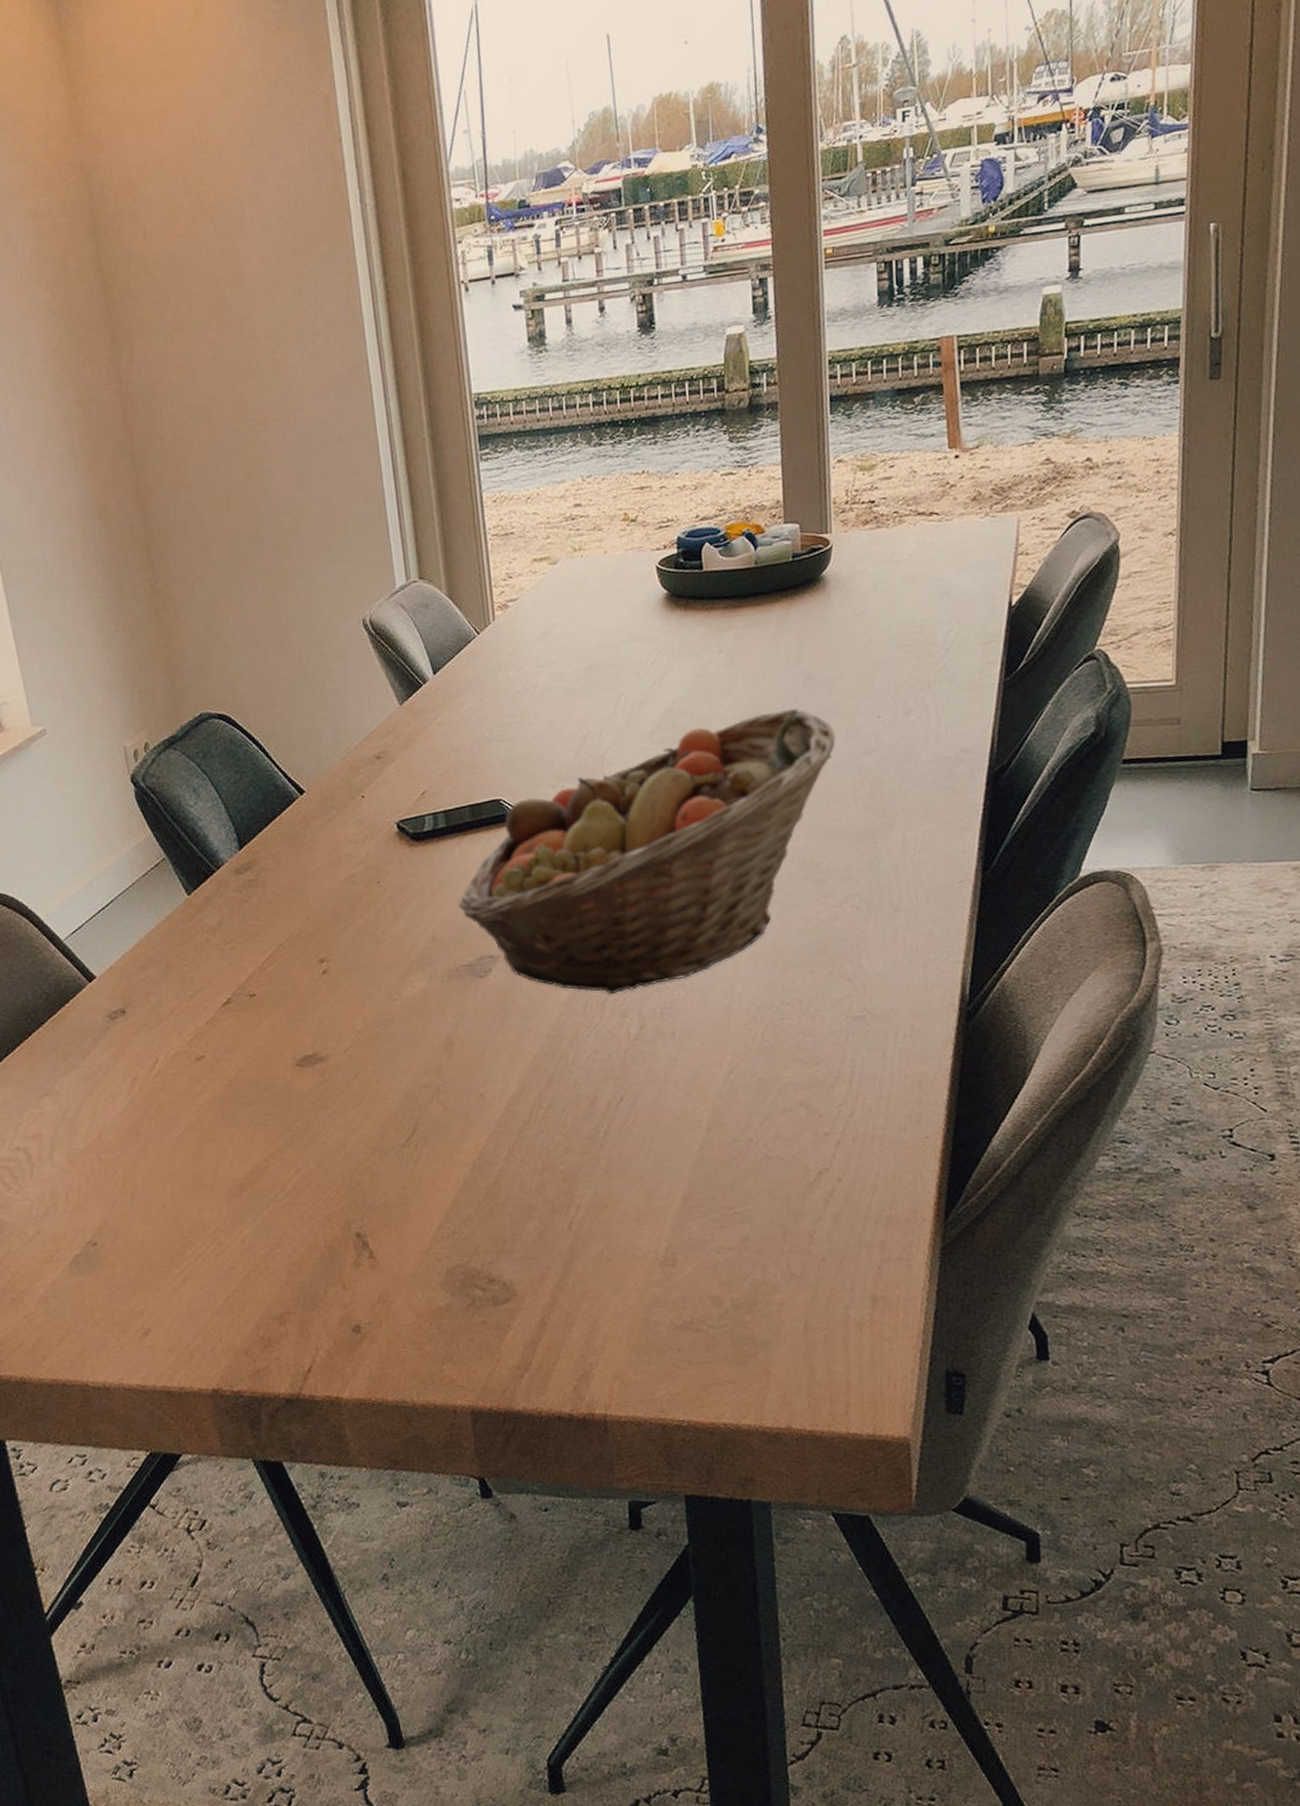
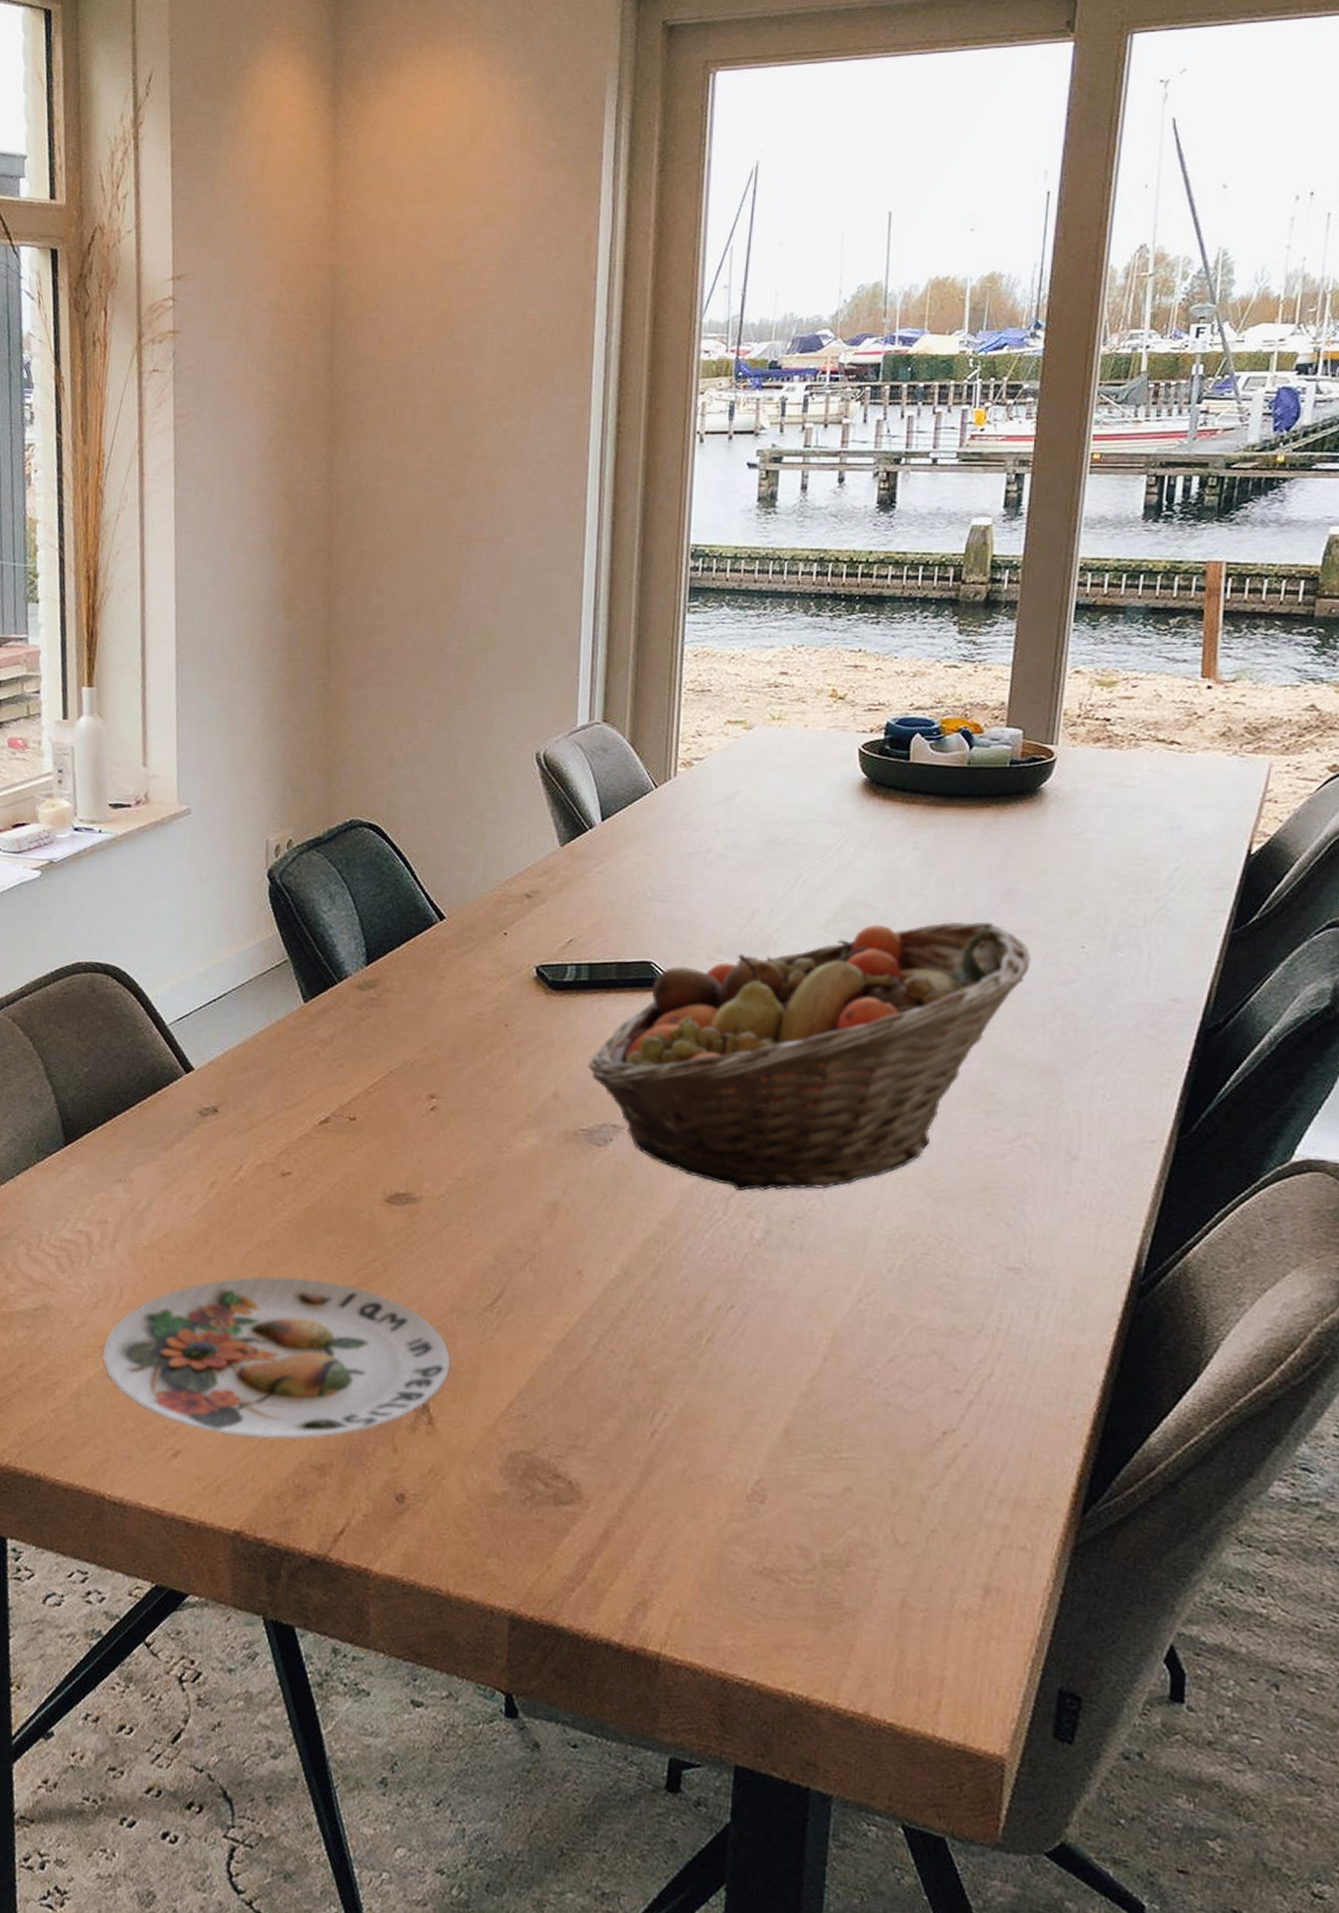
plate: none [60,1148,381,1306] -> present [101,1276,450,1440]

